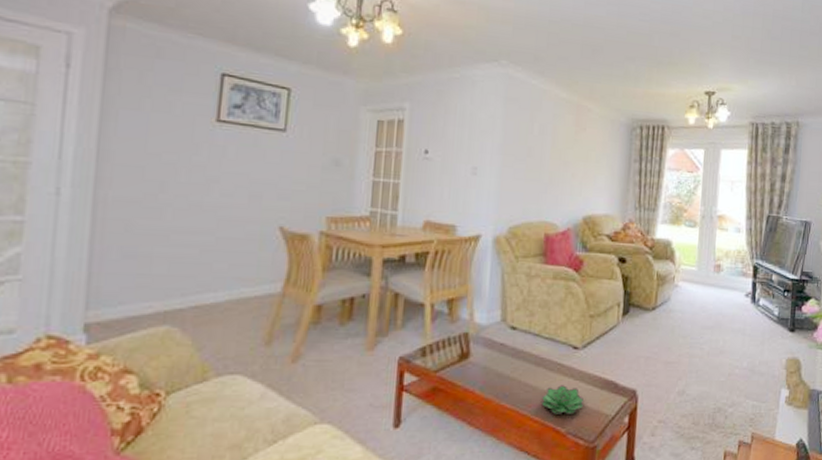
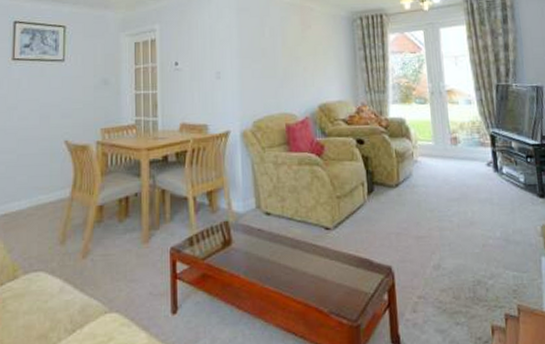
succulent plant: present [541,385,585,414] -> none [302,265,343,295]

